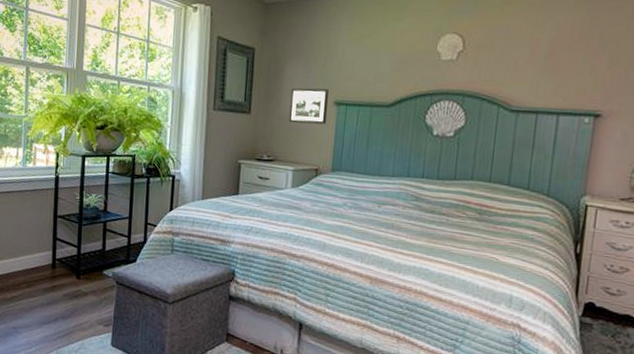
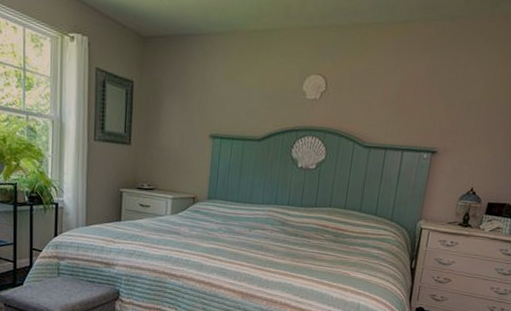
picture frame: present [288,88,329,125] -> none [167,121,205,156]

